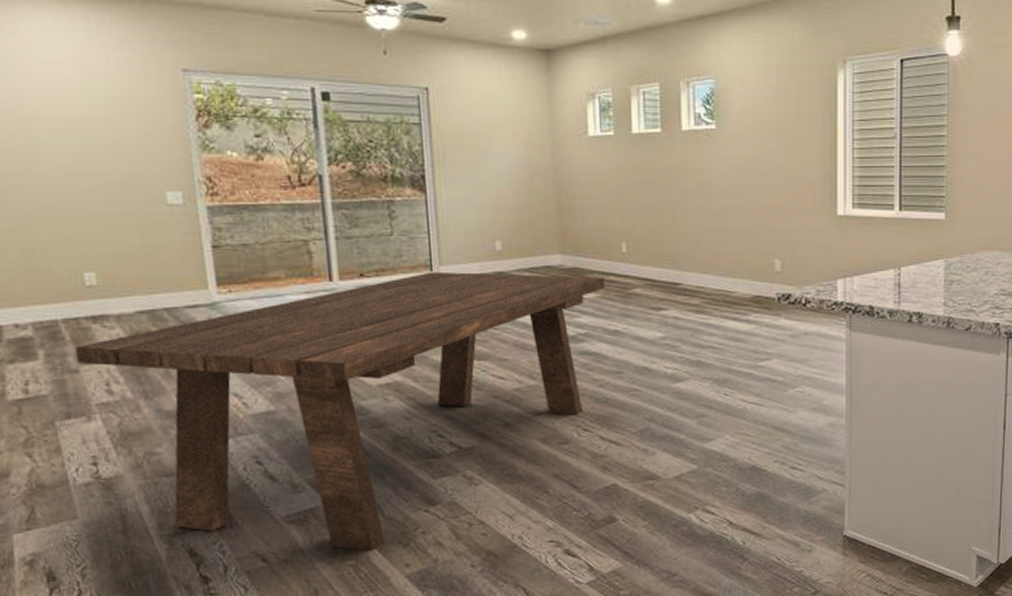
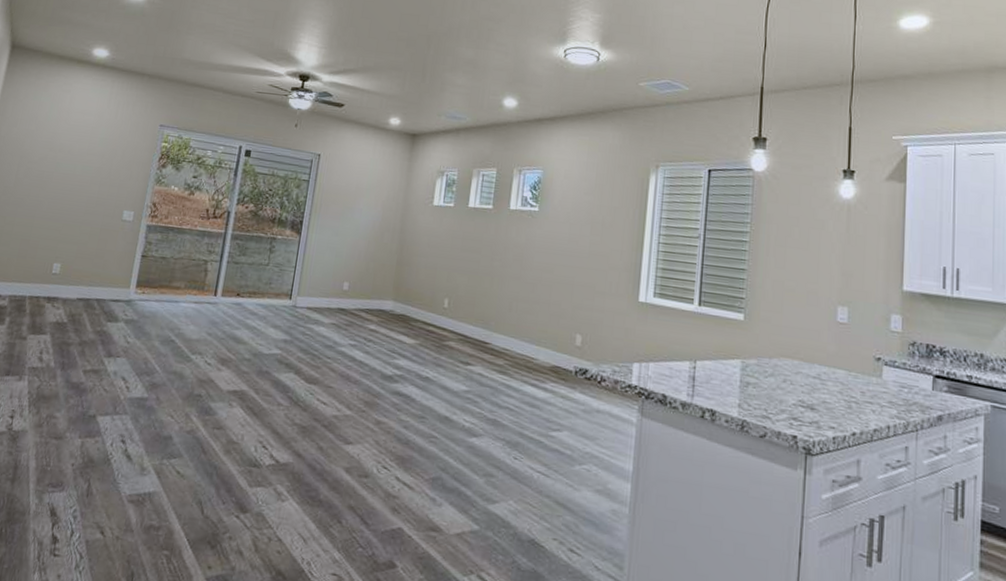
dining table: present [76,271,605,552] -> none [28,300,426,546]

